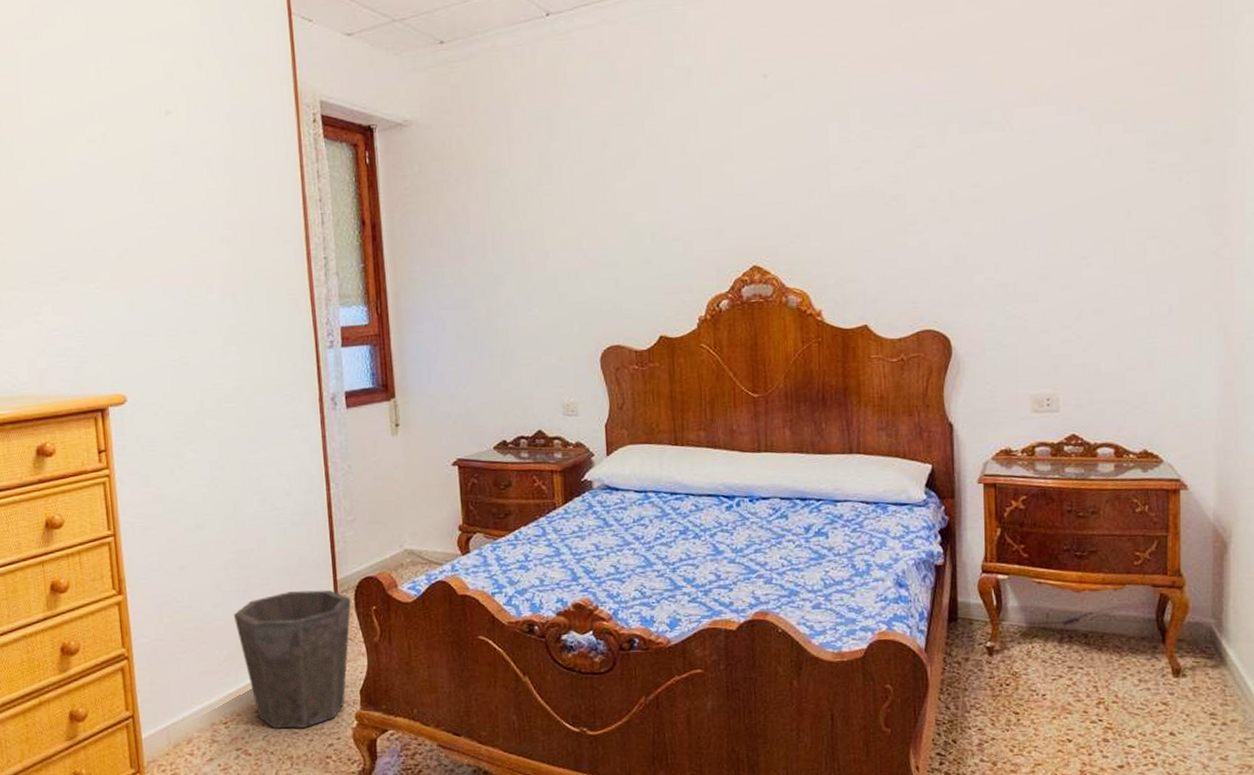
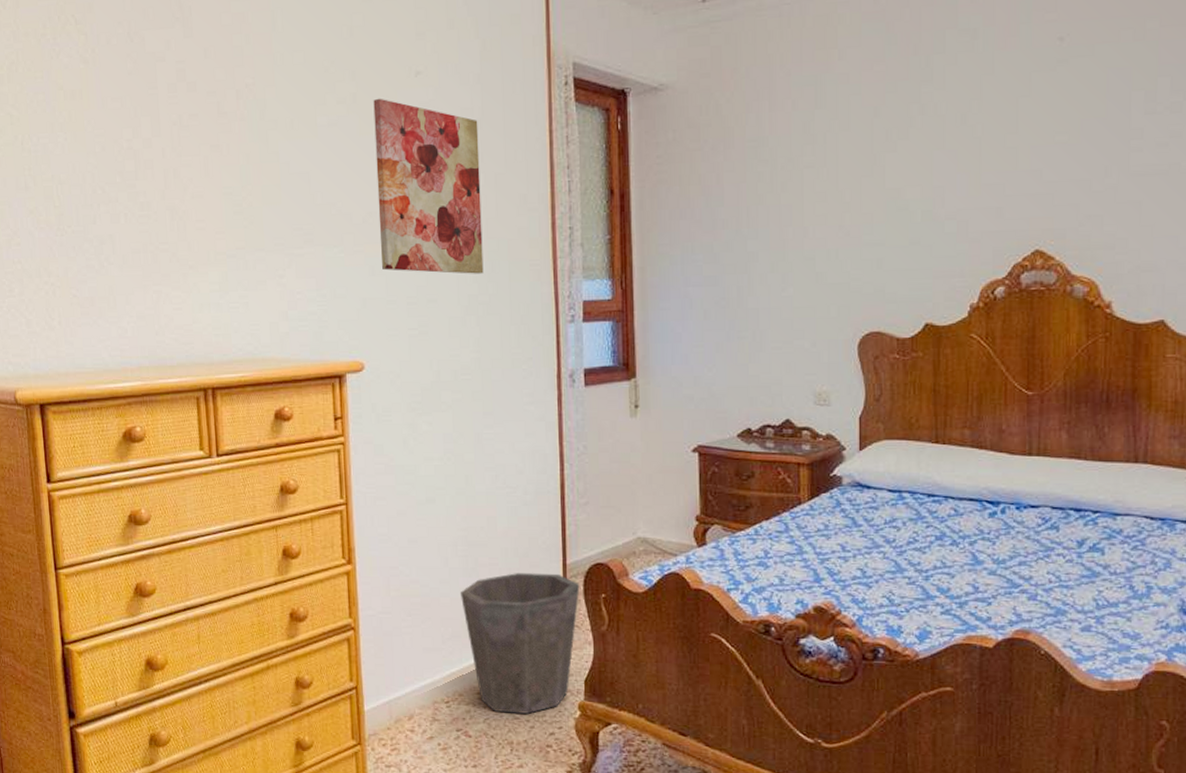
wall art: none [124,137,242,306] -> present [373,98,484,274]

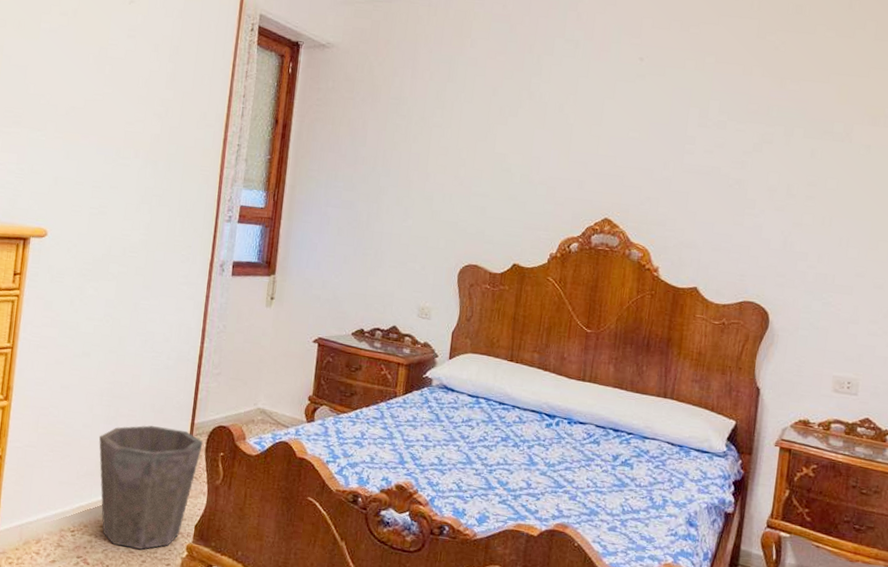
wall art: present [373,98,484,274] -> none [76,16,175,171]

